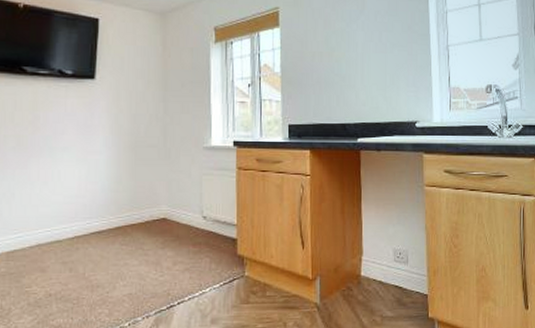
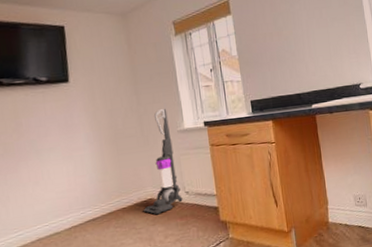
vacuum cleaner: none [153,121,199,238] -> present [143,109,183,215]

